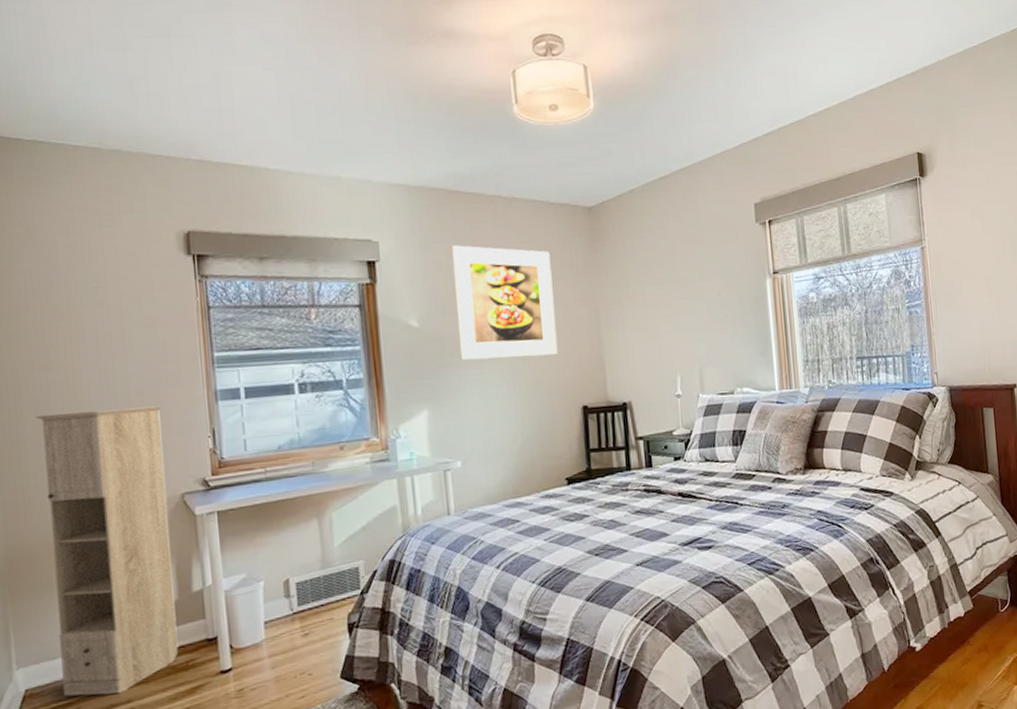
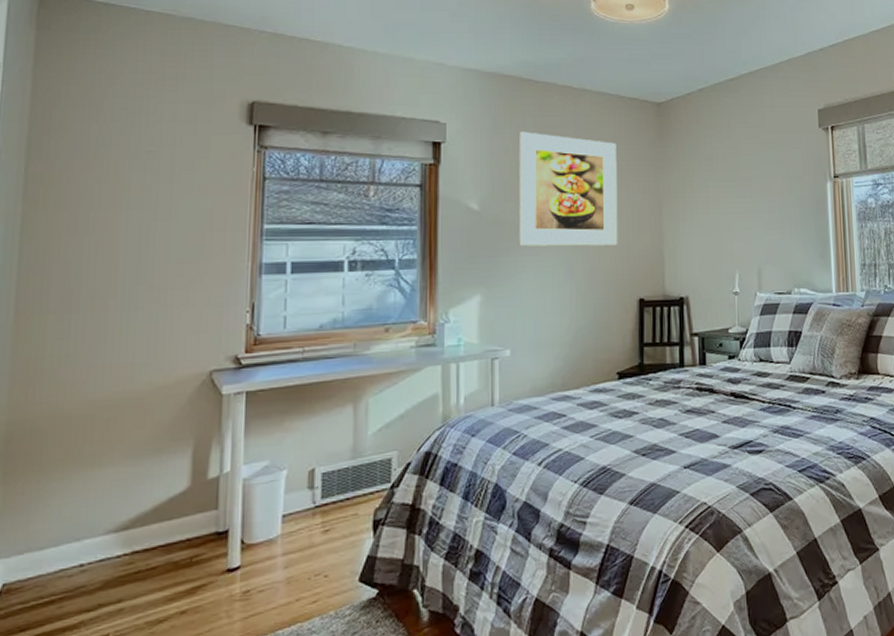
storage cabinet: present [35,406,179,697] -> none [47,277,202,594]

